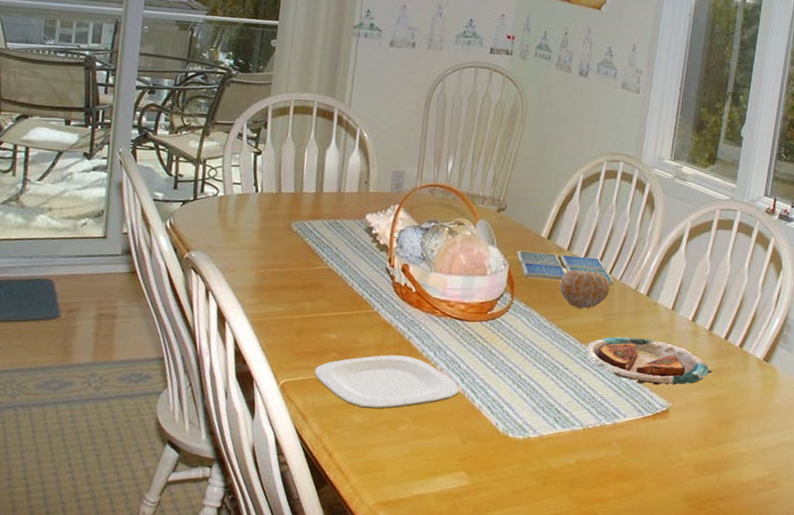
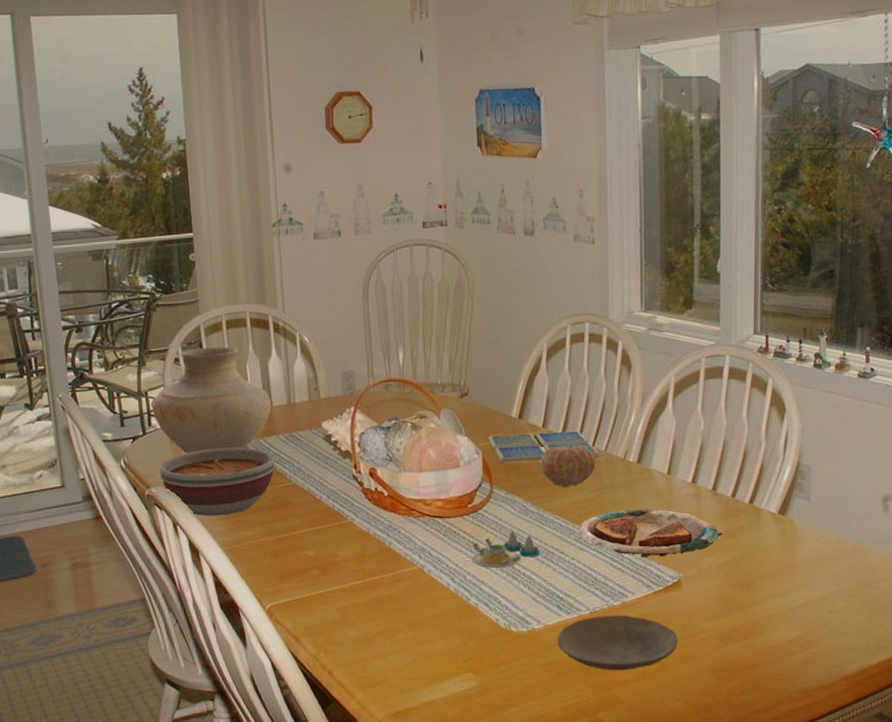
bowl: none [202,223,315,289] -> present [160,447,275,517]
vase: none [207,127,322,228] -> present [152,346,271,454]
plate: present [314,355,459,409] -> none [298,563,452,623]
salt and pepper shaker set: none [482,342,547,375] -> present [471,531,540,568]
plate: none [548,433,659,488] -> present [557,614,678,671]

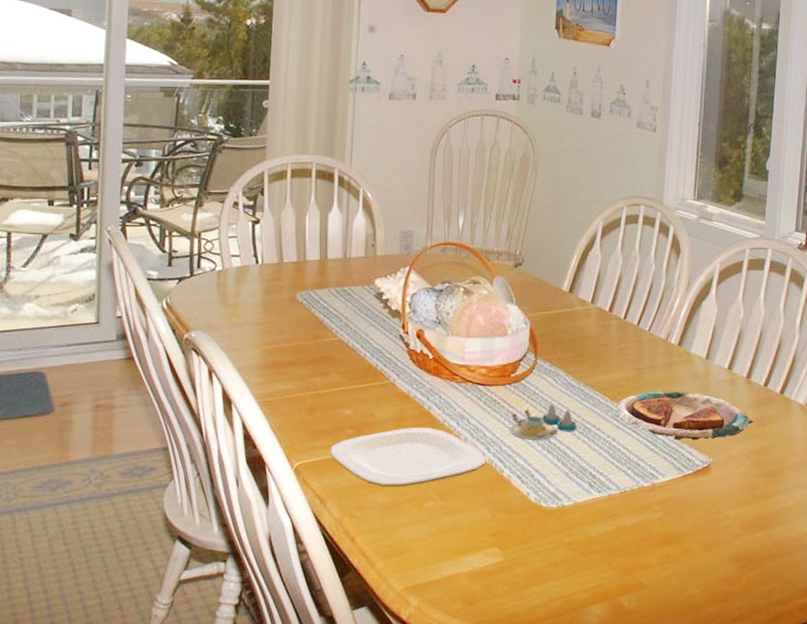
vase: present [152,346,271,454] -> none [203,194,326,300]
bowl: present [160,447,275,517] -> none [202,296,323,367]
plate: none [298,563,452,623] -> present [330,428,486,487]
drink coaster: present [488,430,600,464] -> none [537,306,644,337]
fruit: present [540,445,596,487] -> none [585,323,639,364]
plate: present [557,614,678,671] -> none [585,496,703,554]

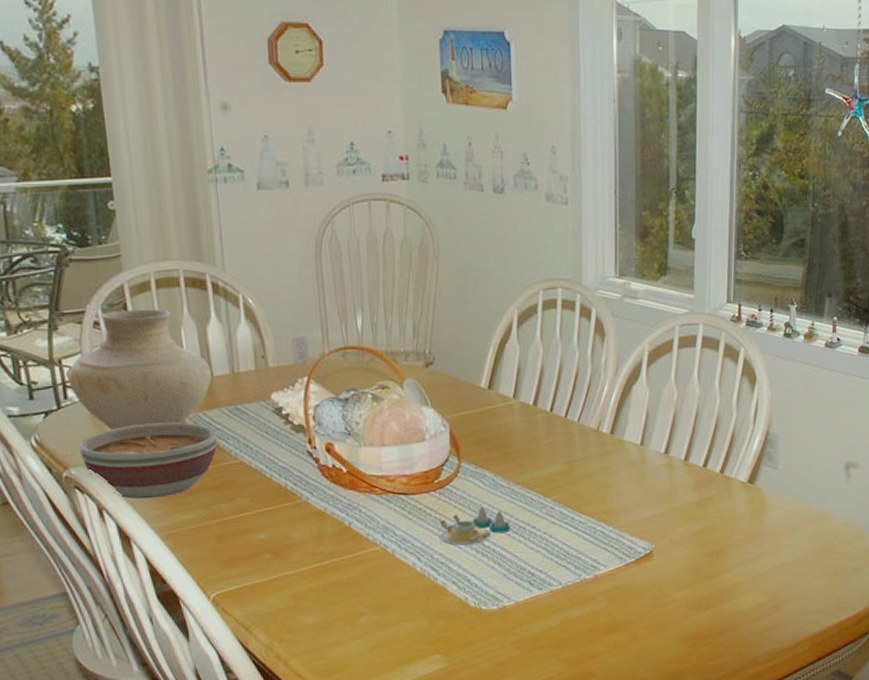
bowl: none [202,296,323,367] -> present [80,422,217,500]
vase: none [203,194,326,300] -> present [68,309,212,430]
plate: present [330,428,486,487] -> none [248,543,418,608]
plate: present [616,391,753,441] -> none [550,480,694,530]

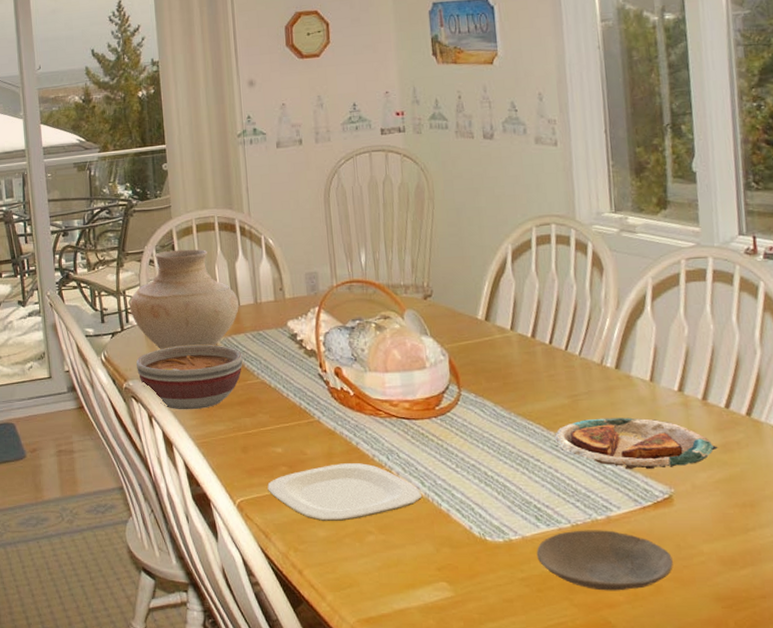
plate: none [248,543,418,608] -> present [267,463,422,522]
salt and pepper shaker set: present [439,506,511,546] -> none [441,435,514,473]
plate: none [528,588,649,645] -> present [536,530,673,591]
plate: none [550,480,694,530] -> present [554,417,718,470]

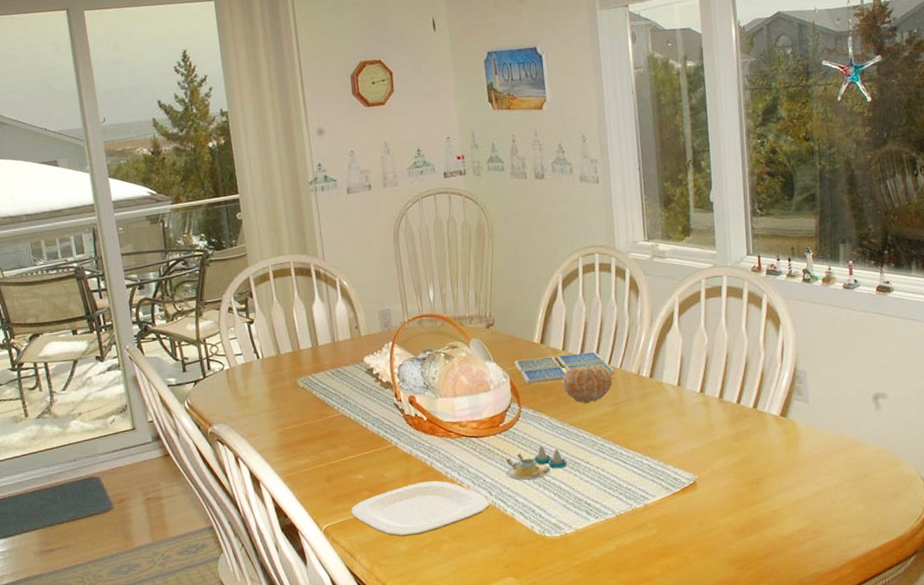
vase: present [129,249,239,349] -> none [210,294,318,393]
bowl: present [136,344,243,410] -> none [220,384,324,449]
salt and pepper shaker set: none [441,435,514,473] -> present [505,445,568,481]
drink coaster: none [454,333,574,366] -> present [514,351,616,385]
fruit: none [509,349,570,392] -> present [562,365,613,403]
plate: present [536,530,673,591] -> none [587,516,697,568]
plate: present [554,417,718,470] -> none [600,418,731,463]

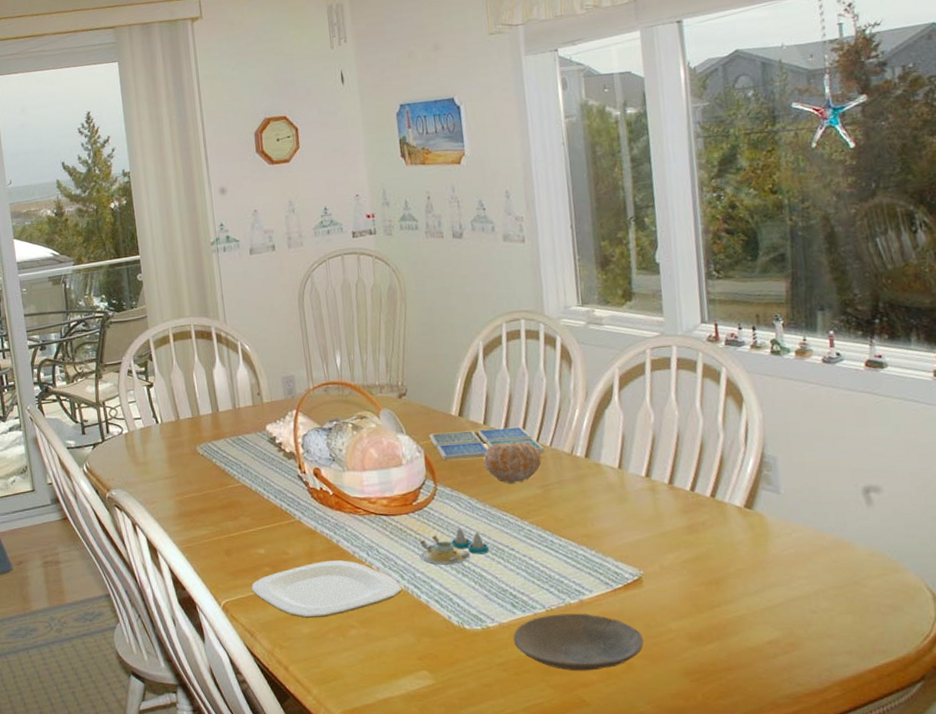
plate: none [587,516,697,568] -> present [513,613,644,671]

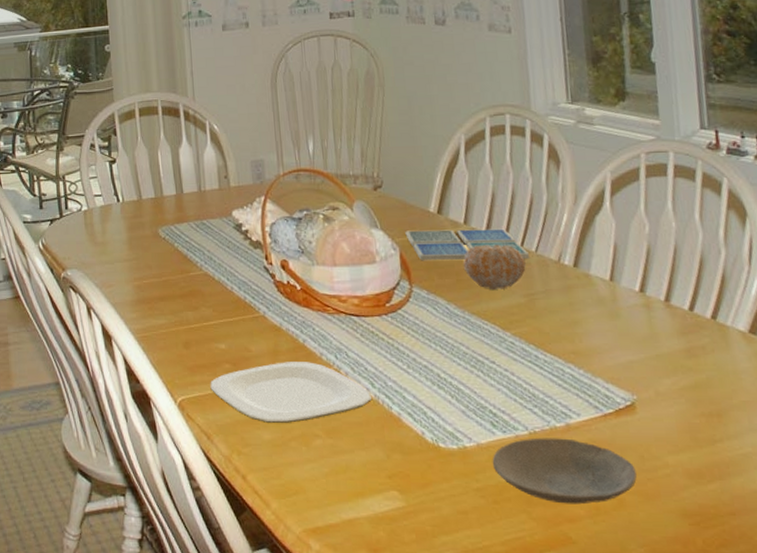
salt and pepper shaker set: present [419,528,490,565] -> none [392,335,468,375]

